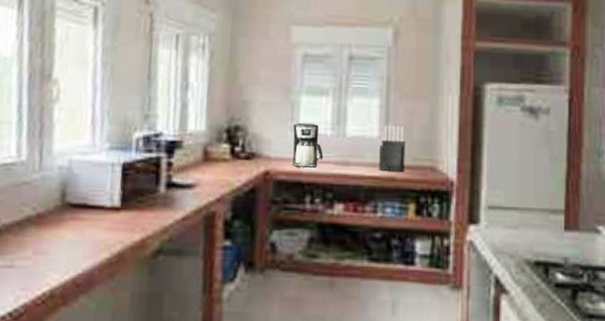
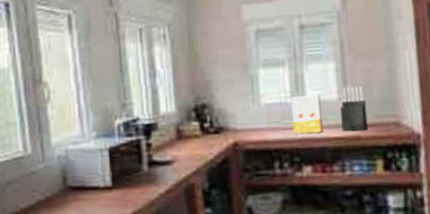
coffee maker: present [293,122,324,168] -> none [255,93,287,136]
cereal box: none [329,129,361,170] -> present [291,95,323,134]

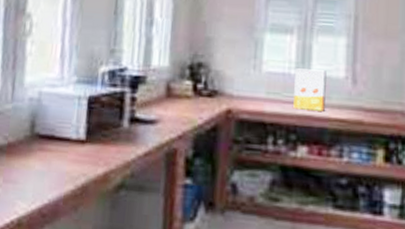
knife block: present [340,86,368,131] -> none [345,65,374,115]

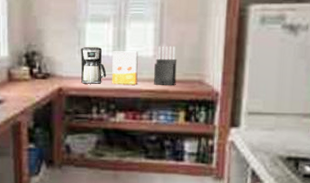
coffee maker: none [255,60,287,108] -> present [80,46,107,84]
knife block: none [345,65,374,115] -> present [154,46,177,85]

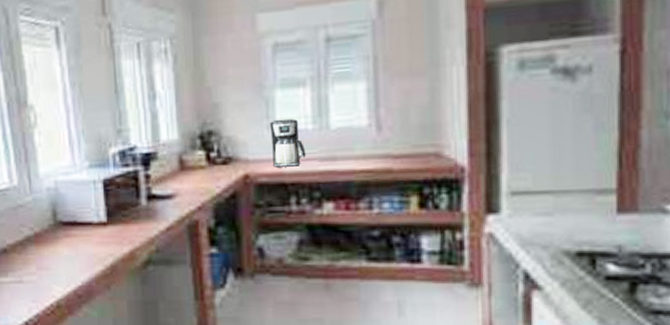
cereal box: present [112,51,138,85] -> none [312,120,349,165]
knife block: present [154,46,177,85] -> none [371,110,403,163]

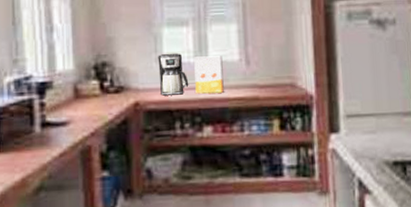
cereal box: none [312,120,349,165] -> present [194,56,224,94]

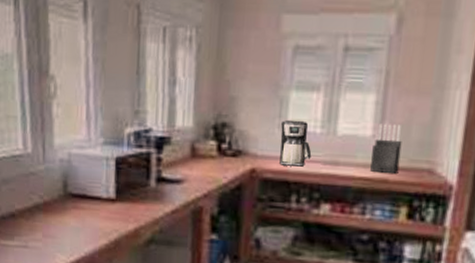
cereal box: present [194,56,224,94] -> none [317,127,353,170]
knife block: none [241,48,267,92] -> present [370,123,402,173]

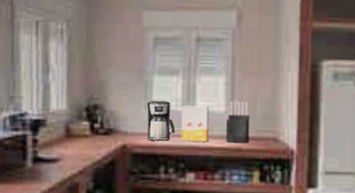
cereal box: none [317,127,353,170] -> present [181,105,209,142]

